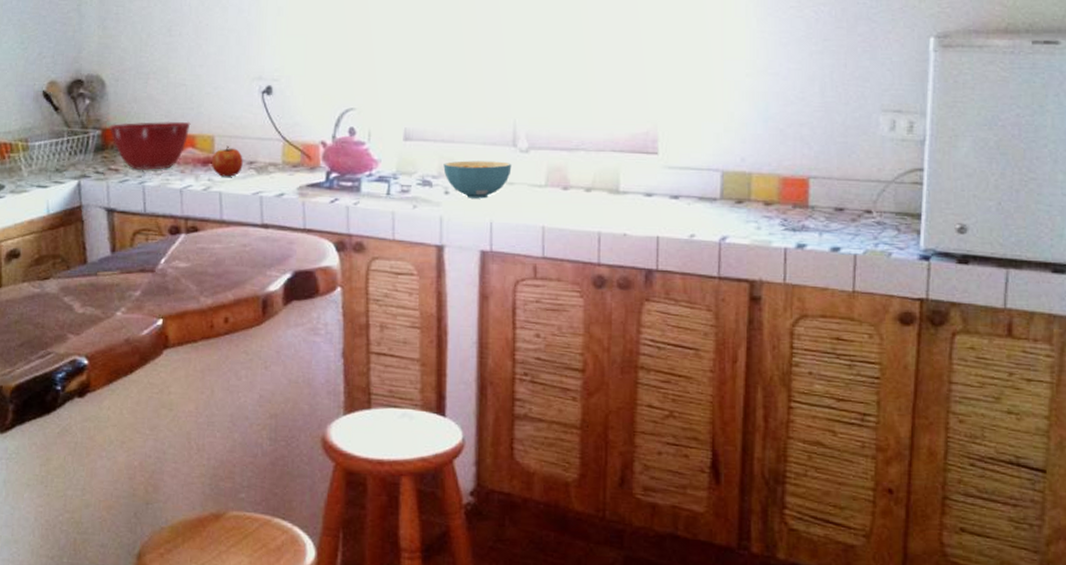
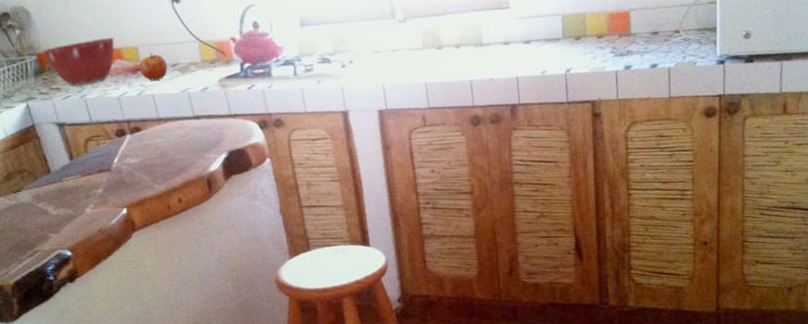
cereal bowl: present [443,160,512,199] -> none [337,33,394,68]

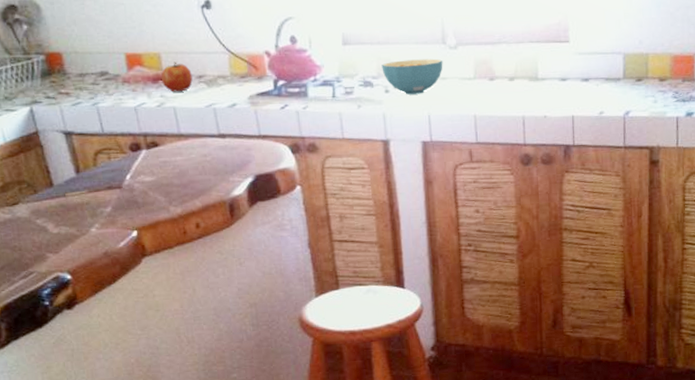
mixing bowl: present [42,36,115,86] -> none [52,40,135,92]
cereal bowl: none [337,33,394,68] -> present [381,58,443,95]

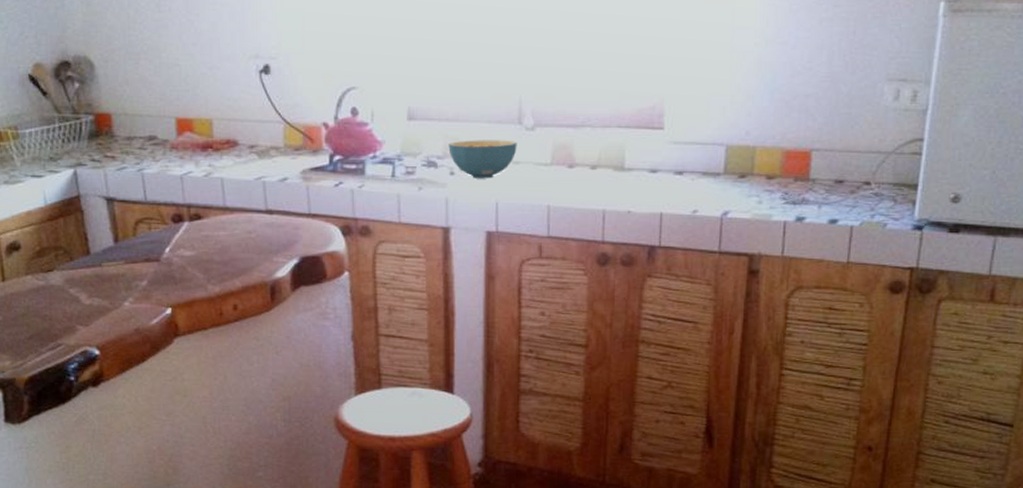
fruit: present [161,61,193,92] -> none [212,129,243,162]

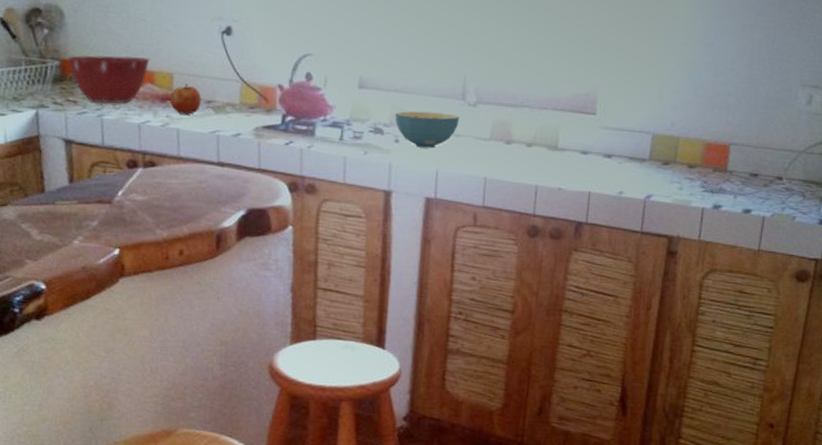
mixing bowl: none [101,104,187,156] -> present [67,55,150,104]
fruit: none [212,129,243,162] -> present [170,83,201,115]

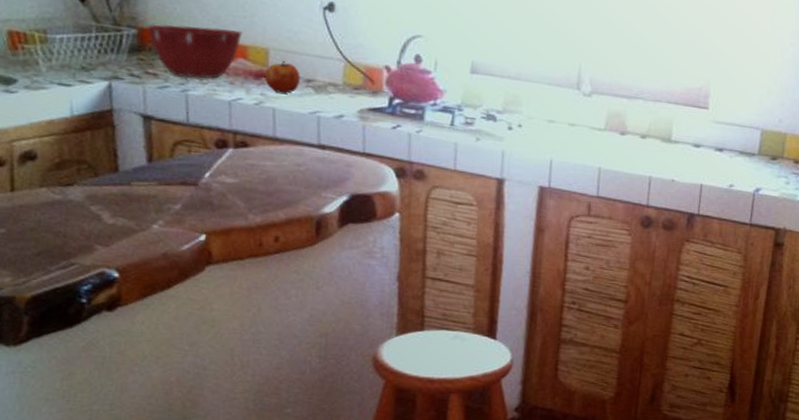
cereal bowl: present [395,111,460,149] -> none [508,98,574,137]

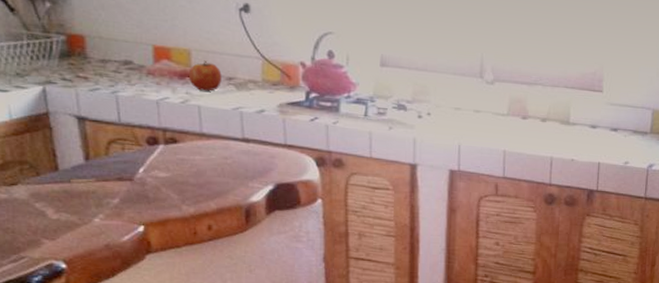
mixing bowl: present [146,24,243,79] -> none [74,30,165,80]

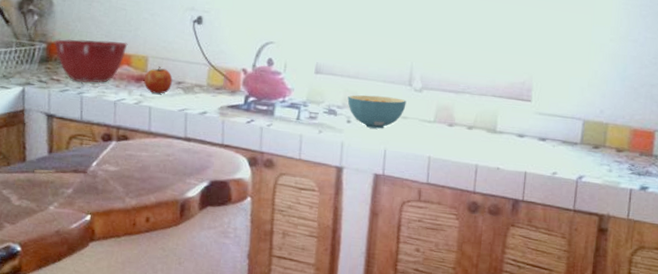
mixing bowl: none [74,30,165,80] -> present [54,39,128,83]
cereal bowl: none [417,88,479,124] -> present [347,95,407,129]

